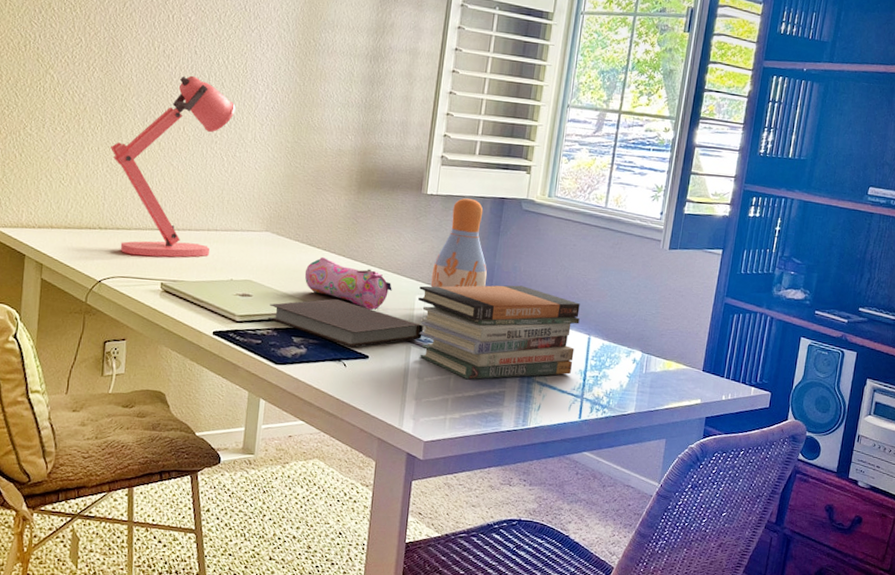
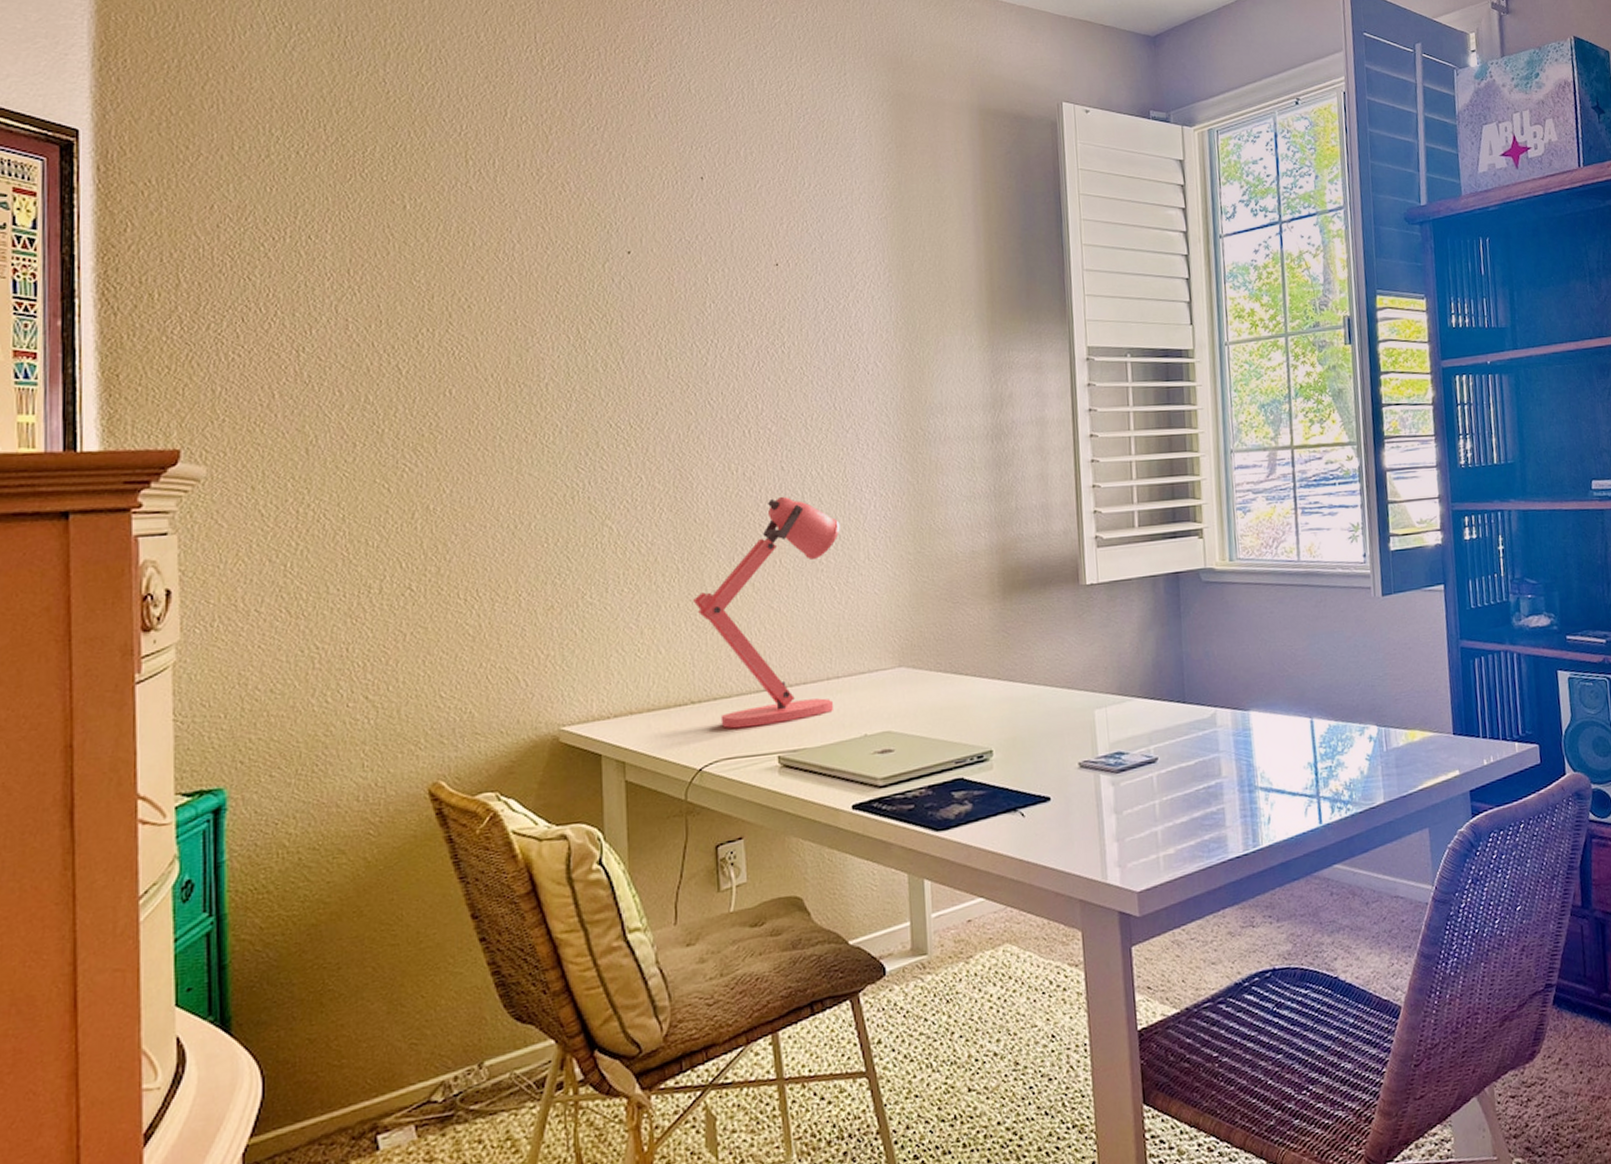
notebook: present [267,299,423,348] -> none [917,733,1111,791]
pencil case: present [304,257,392,311] -> none [954,685,1065,740]
book stack: present [418,285,580,380] -> none [1097,673,1299,803]
vase: present [430,198,487,288] -> none [1108,580,1176,696]

